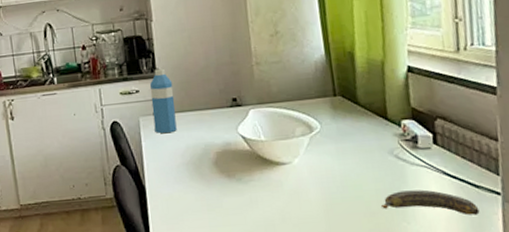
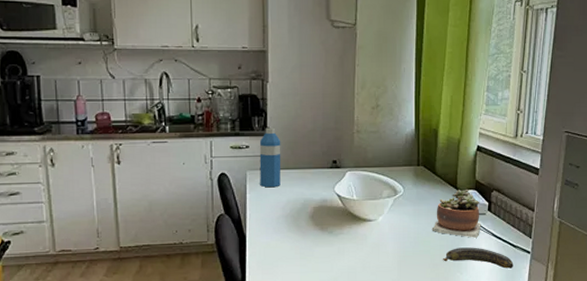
succulent plant: none [361,120,427,179] -> present [431,190,481,238]

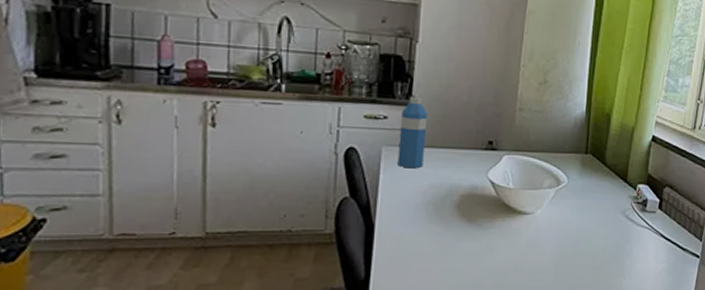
succulent plant: present [431,190,481,238] -> none [595,184,651,238]
banana: present [443,247,514,269] -> none [606,249,681,274]

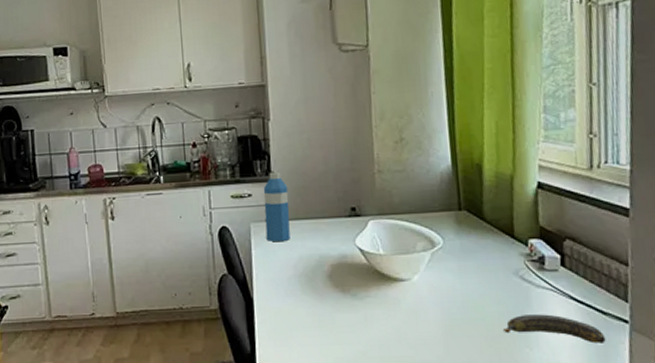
banana: none [606,249,681,274] -> present [504,314,606,344]

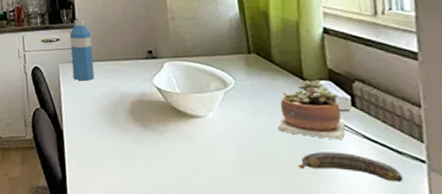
succulent plant: none [484,239,553,302] -> present [277,80,346,140]

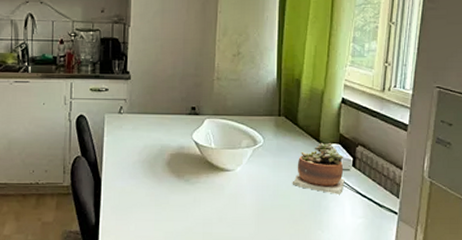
water bottle: present [69,19,94,81] -> none [118,71,140,132]
banana: present [298,152,404,182] -> none [303,204,379,229]

